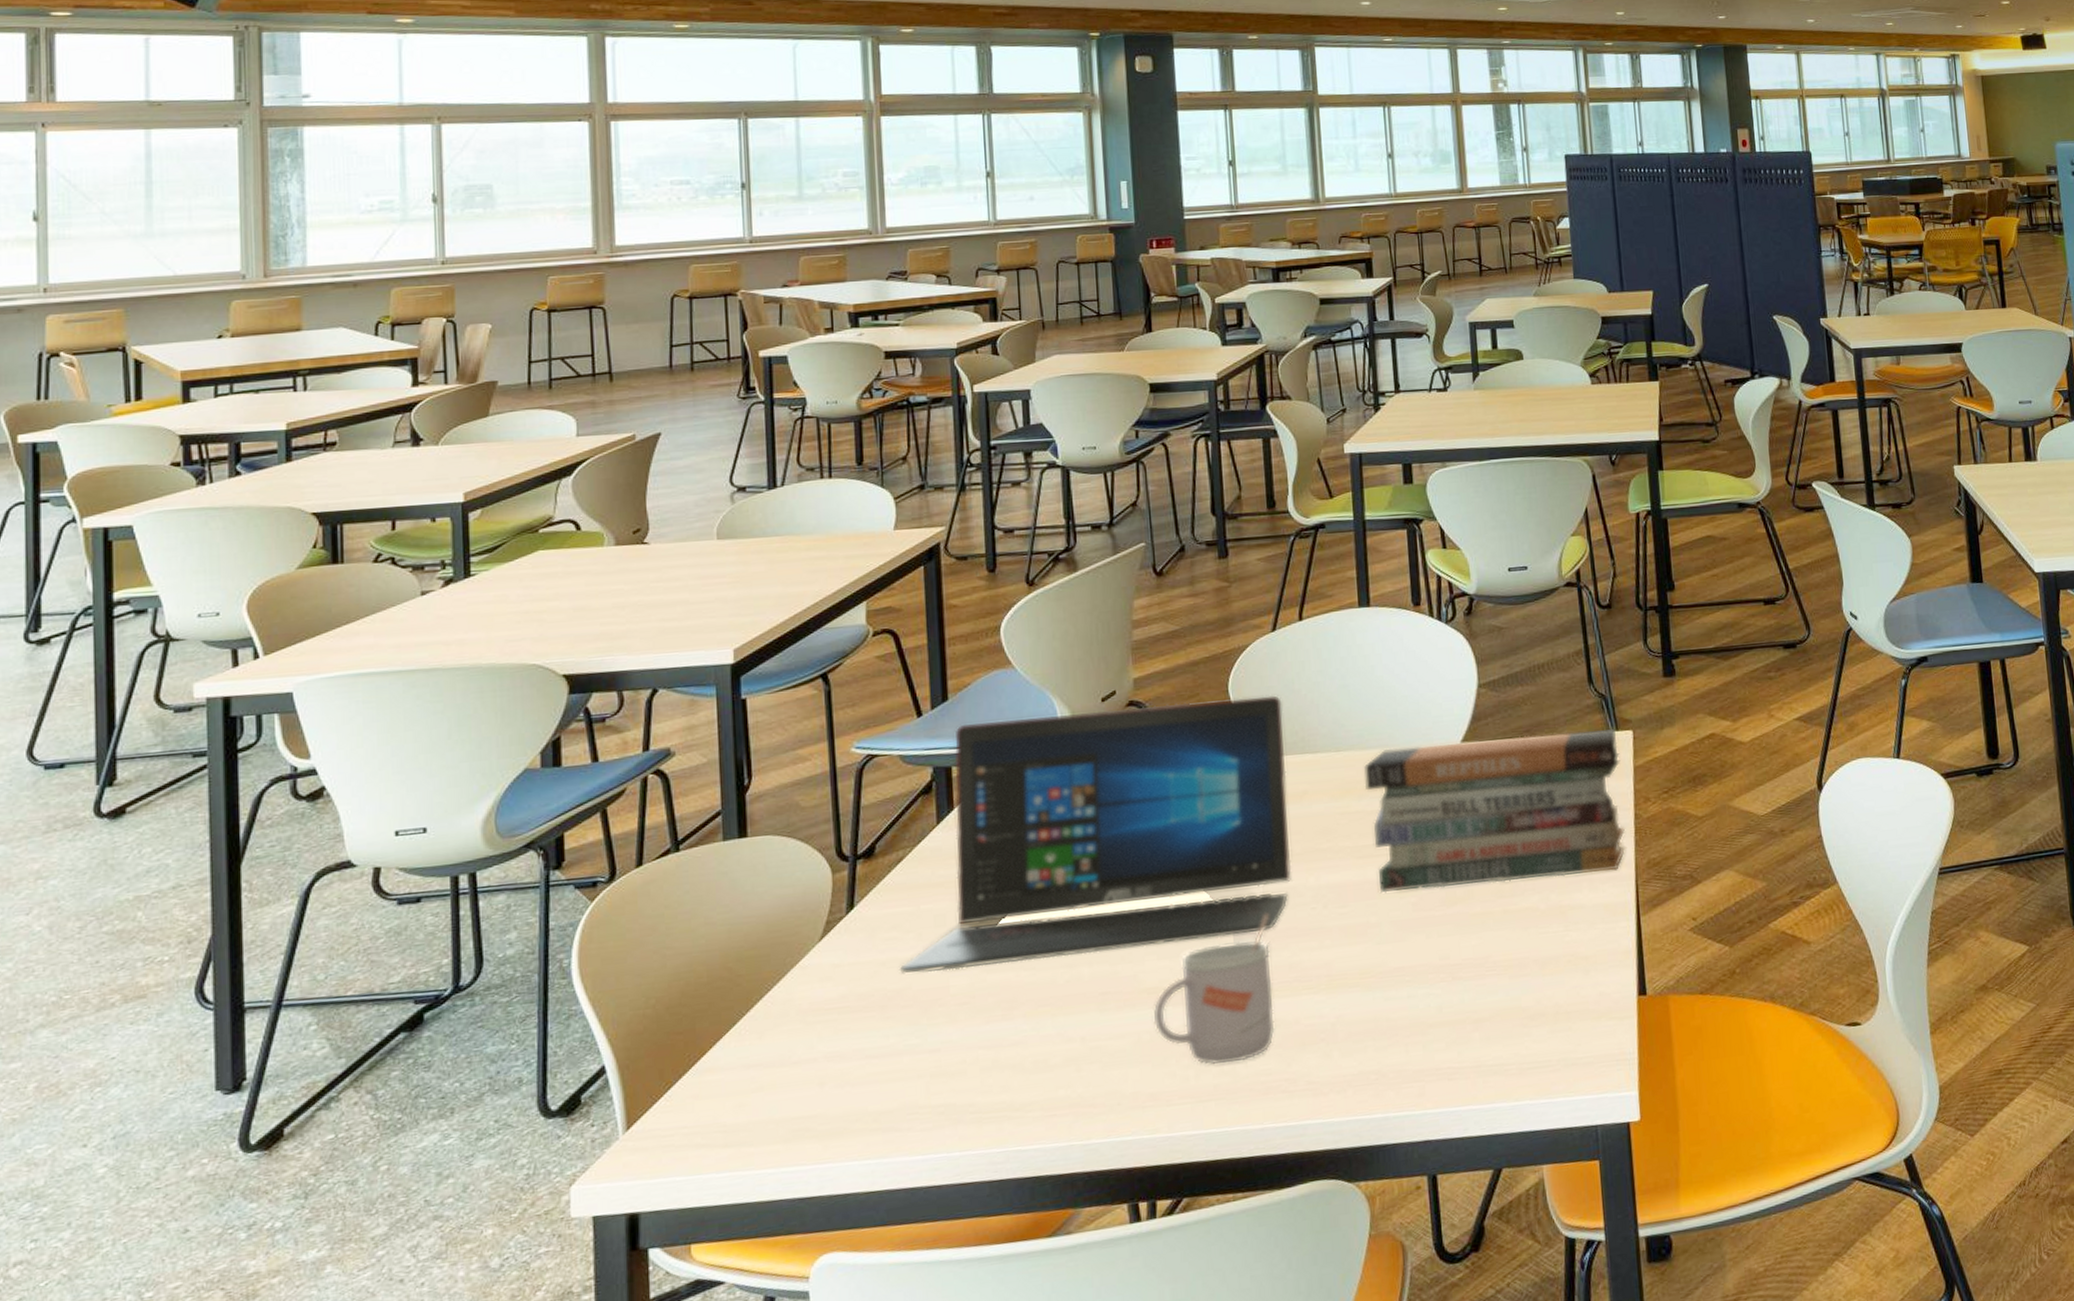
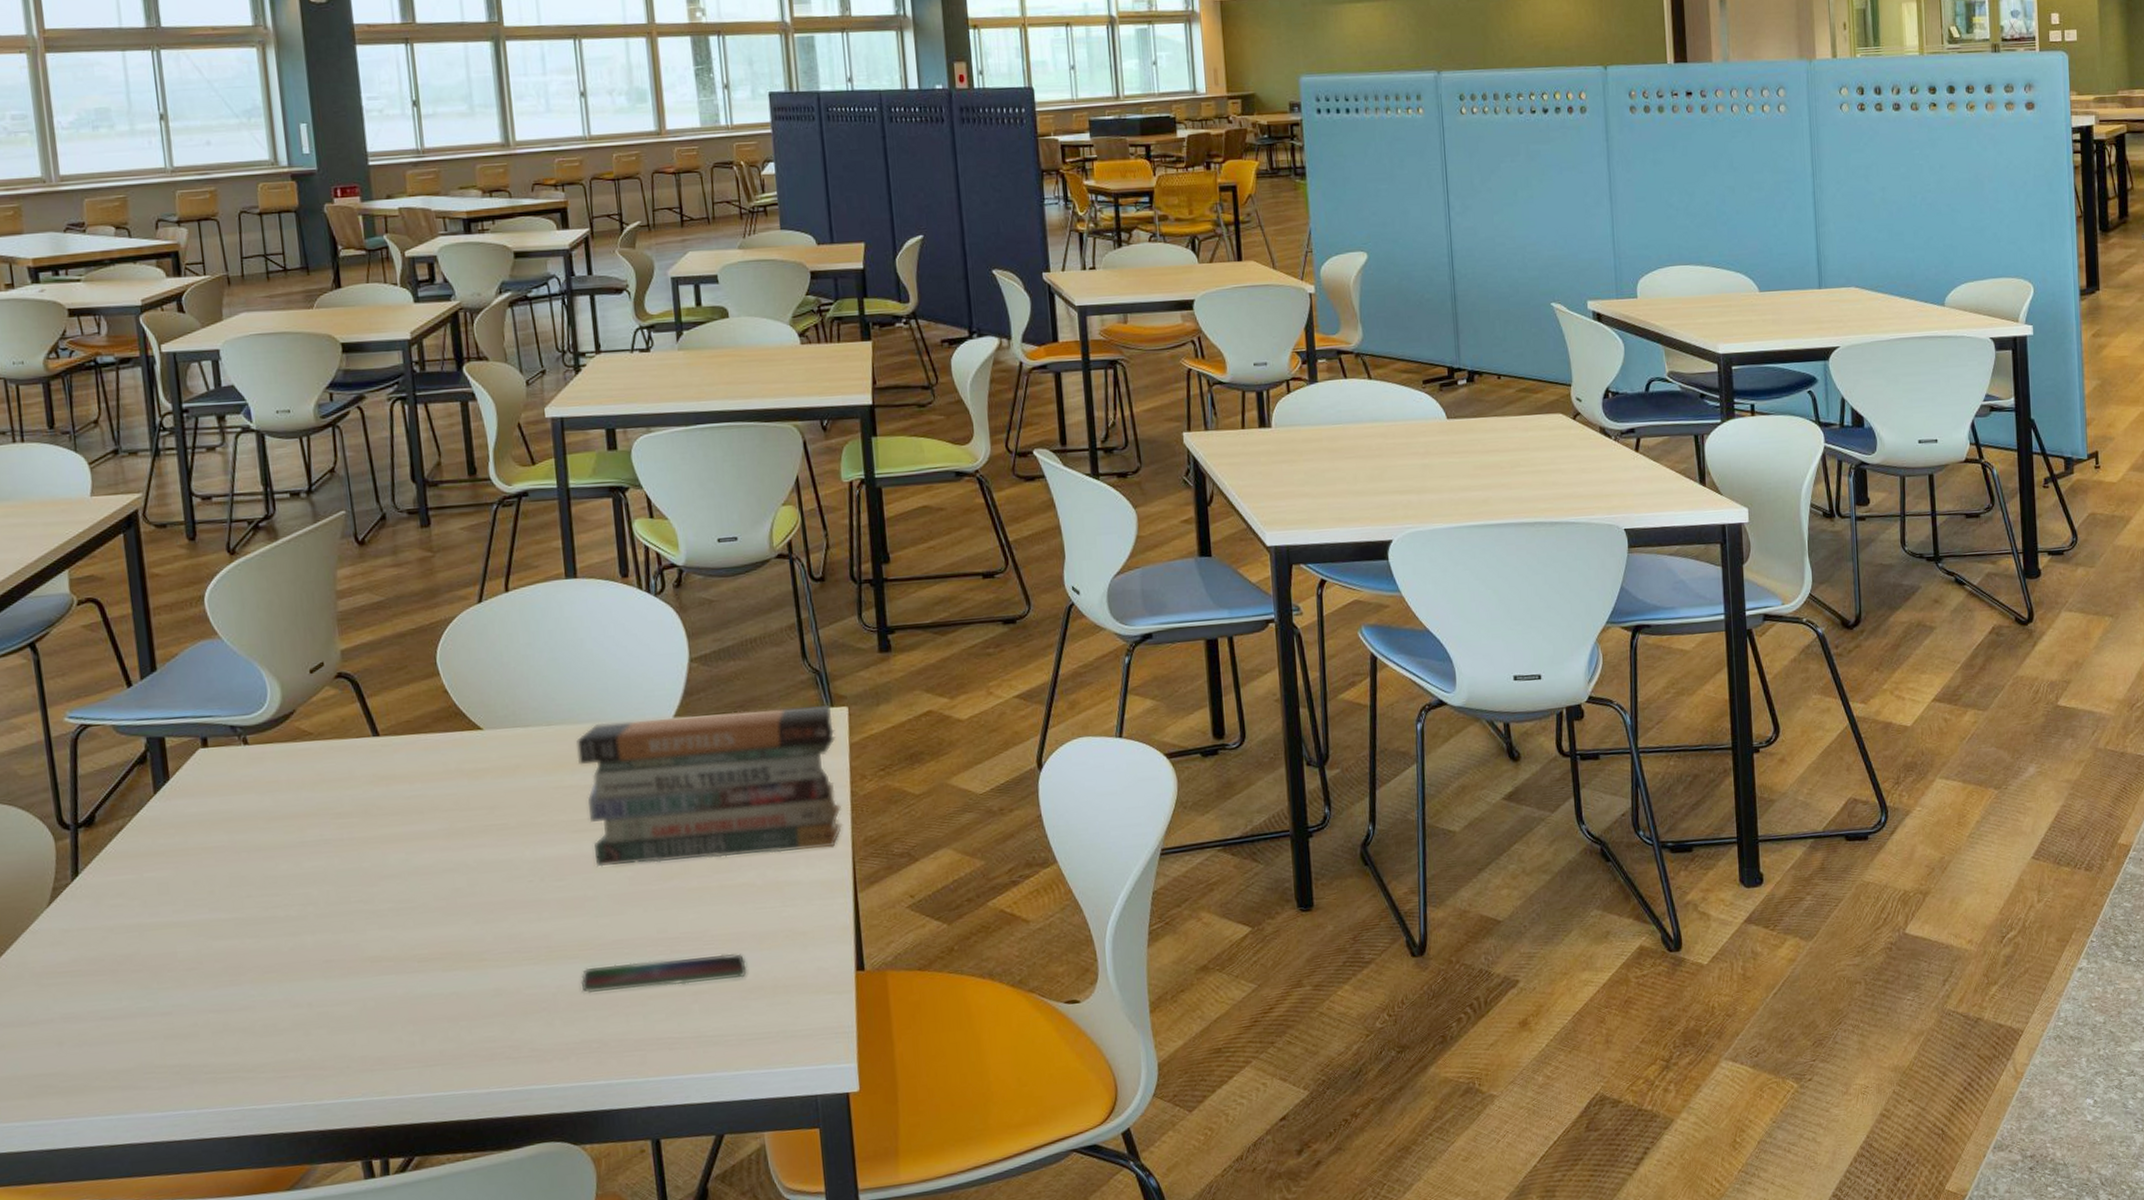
laptop: present [899,695,1291,975] -> none [126,668,507,940]
mug: present [1153,914,1275,1065] -> none [377,886,497,1032]
smartphone: none [1360,979,1528,1022] -> present [580,953,747,993]

